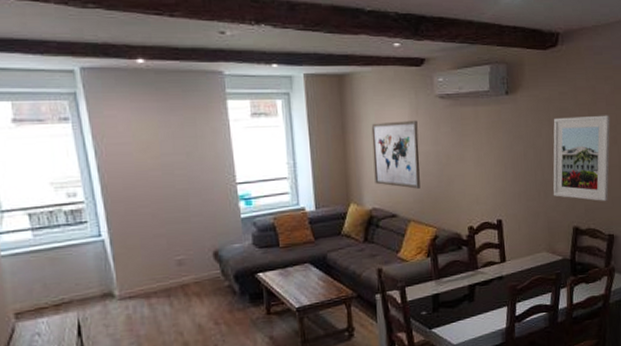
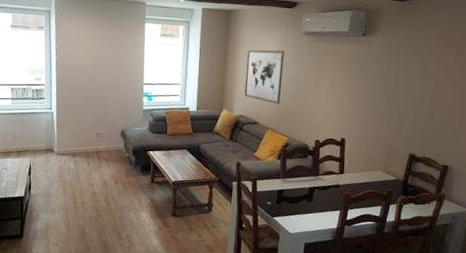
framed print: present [553,115,610,201] -> none [394,59,458,136]

